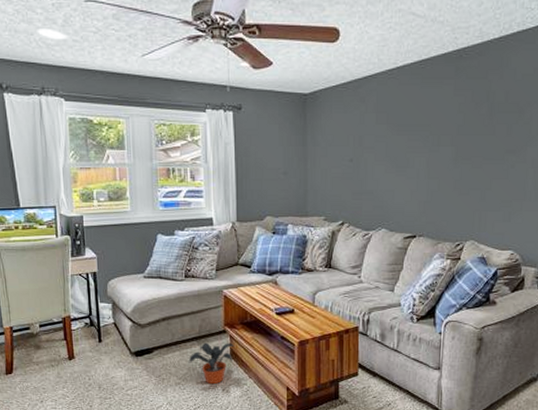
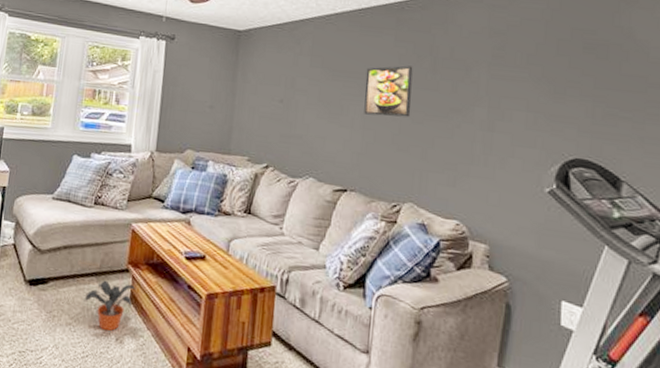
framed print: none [428,113,472,165] -> present [364,65,413,117]

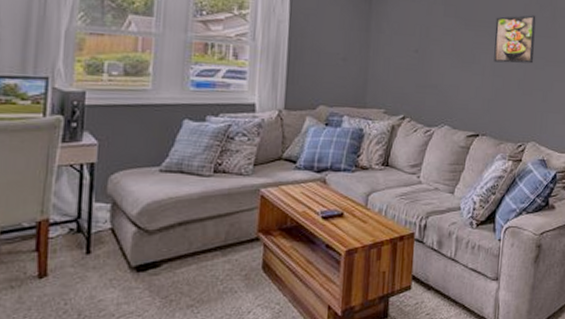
potted plant: present [83,280,136,332] -> none [207,253,269,306]

